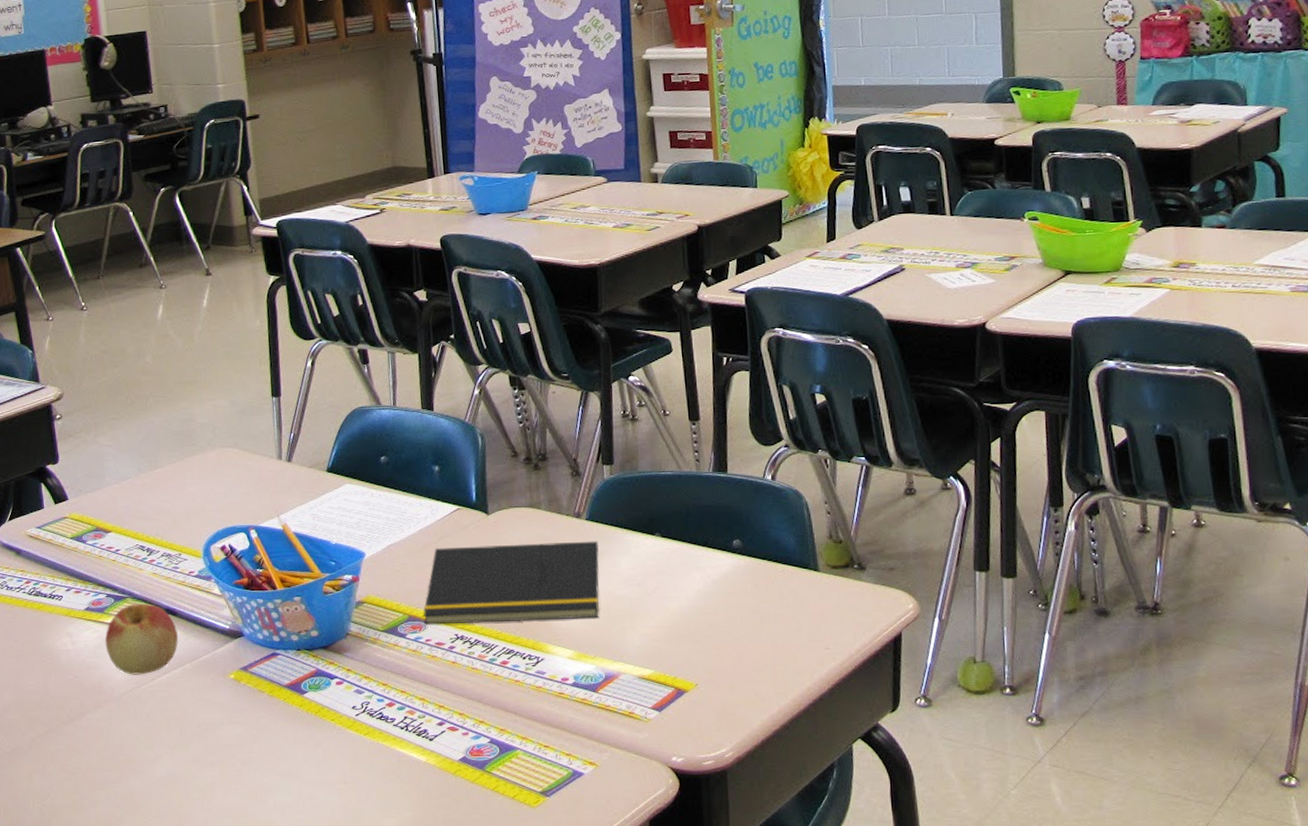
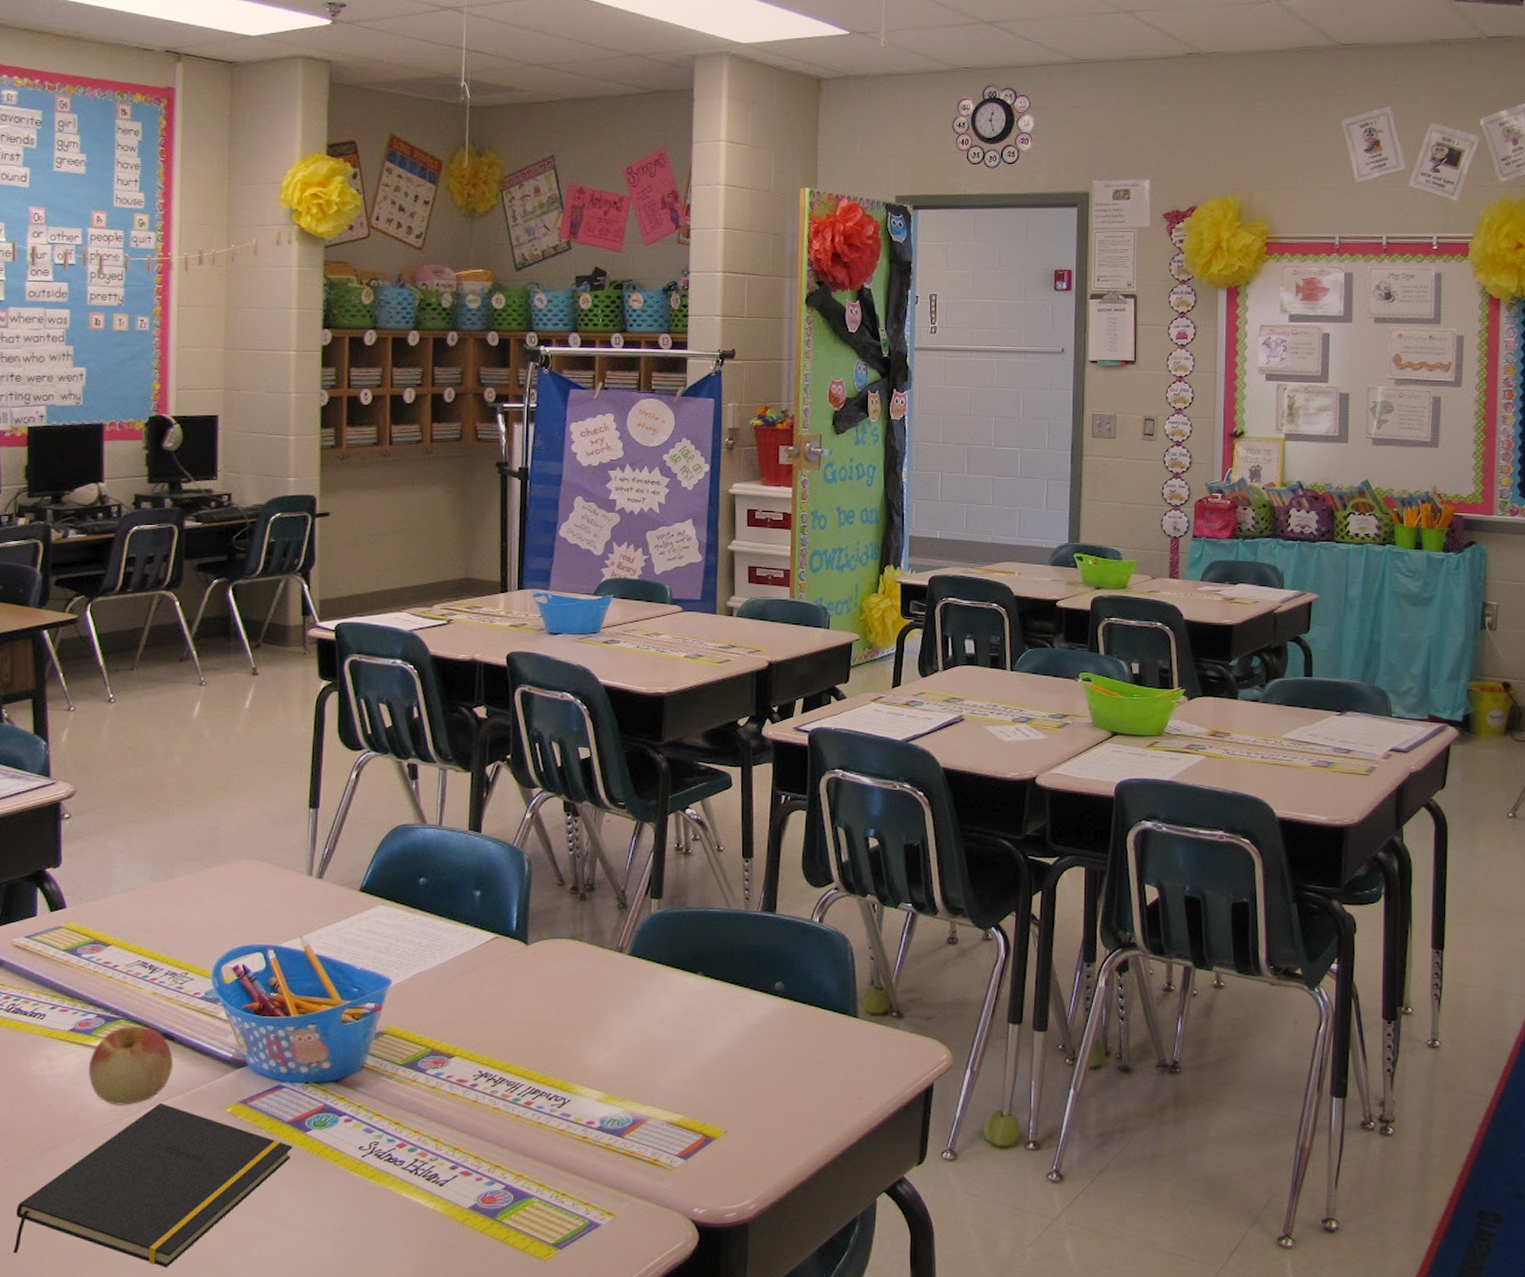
notepad: none [60,672,293,818] -> present [13,1104,293,1269]
notepad: present [423,541,600,625] -> none [447,976,640,1061]

